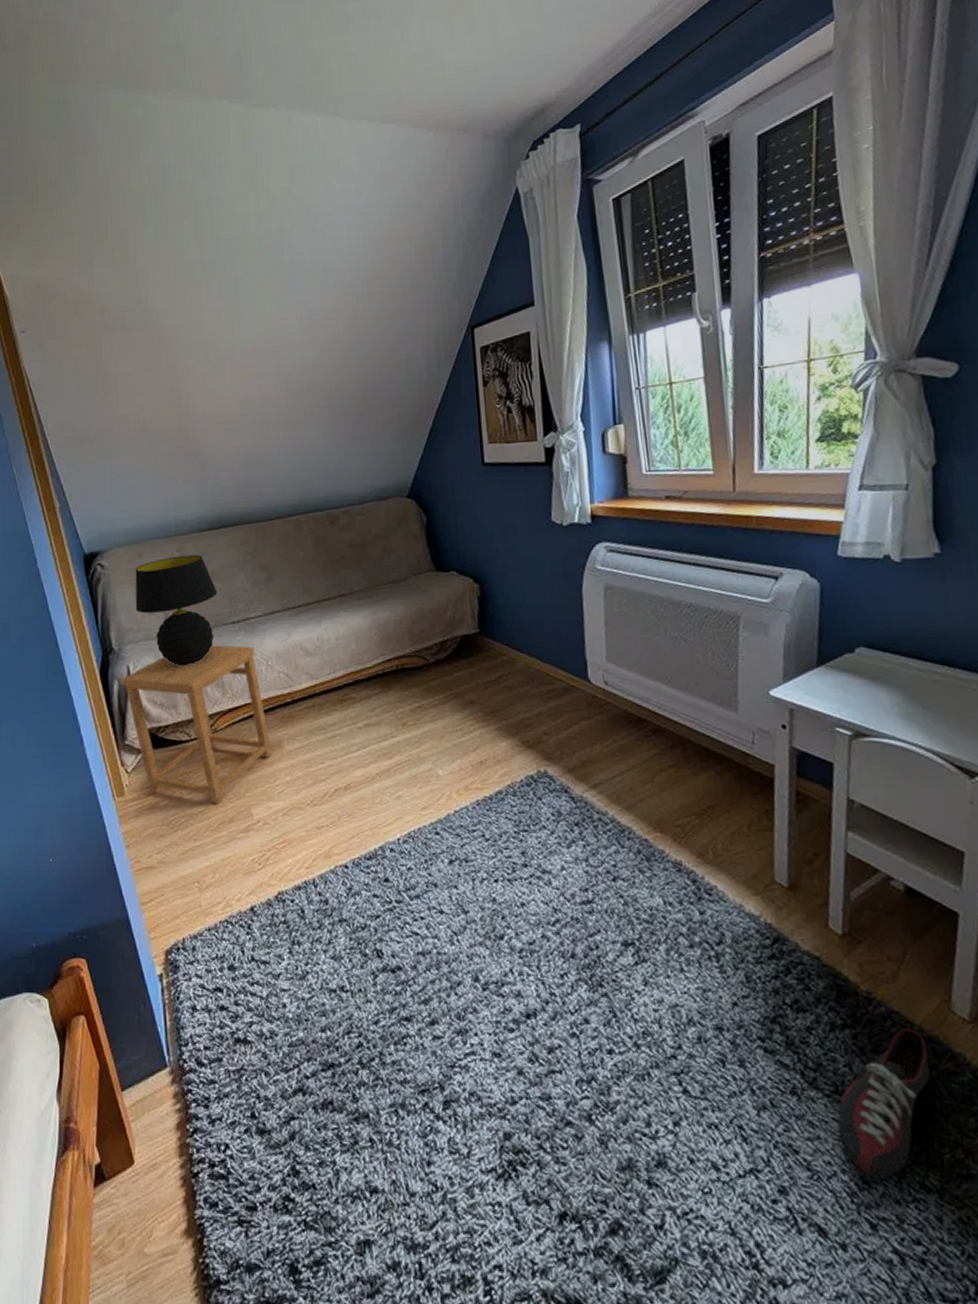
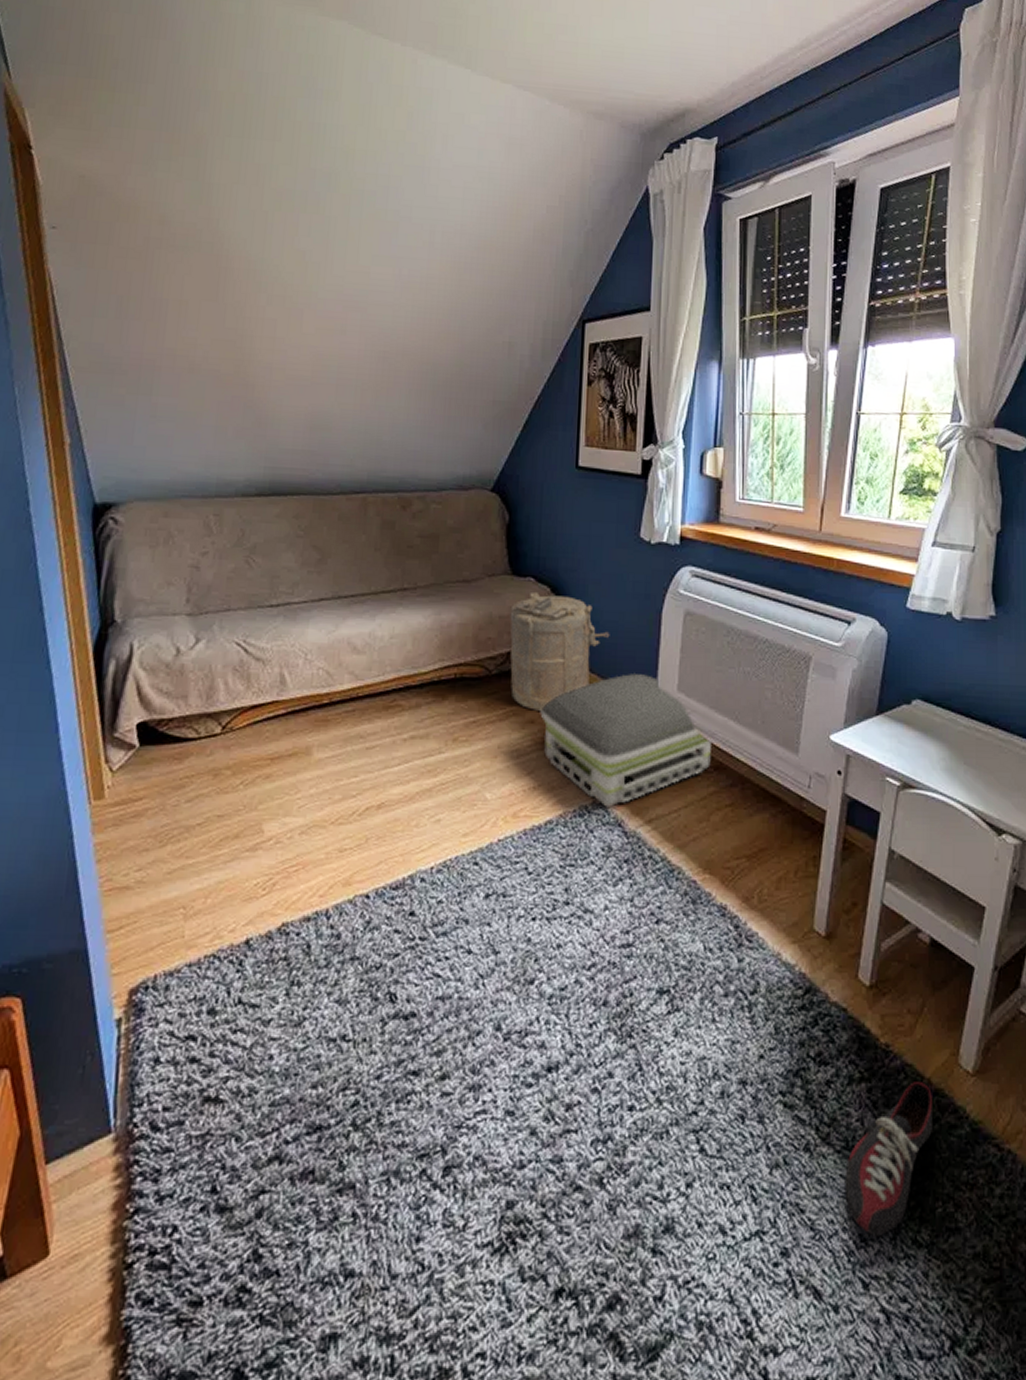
side table: present [122,645,272,805] -> none [120,629,298,817]
table lamp: present [135,554,218,666] -> none [151,520,258,650]
laundry hamper: none [438,583,535,692] -> present [510,591,610,711]
air purifier: none [477,648,649,776] -> present [540,672,711,807]

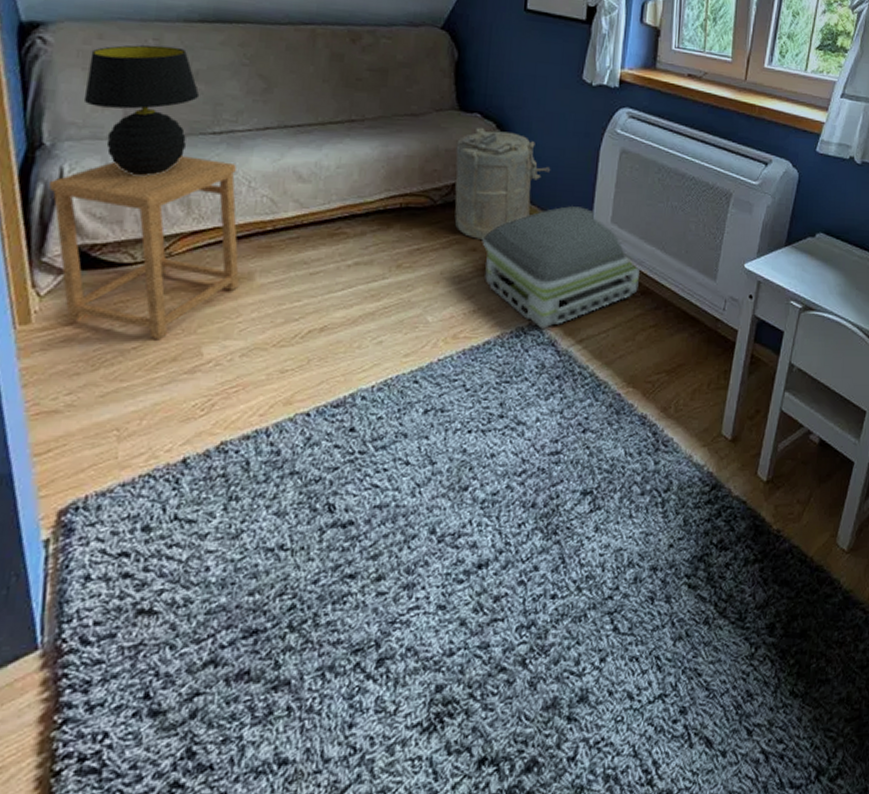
side table: none [120,629,298,817] -> present [49,156,240,341]
table lamp: none [151,520,258,650] -> present [83,45,200,175]
shoe: present [845,1082,932,1237] -> none [736,560,813,692]

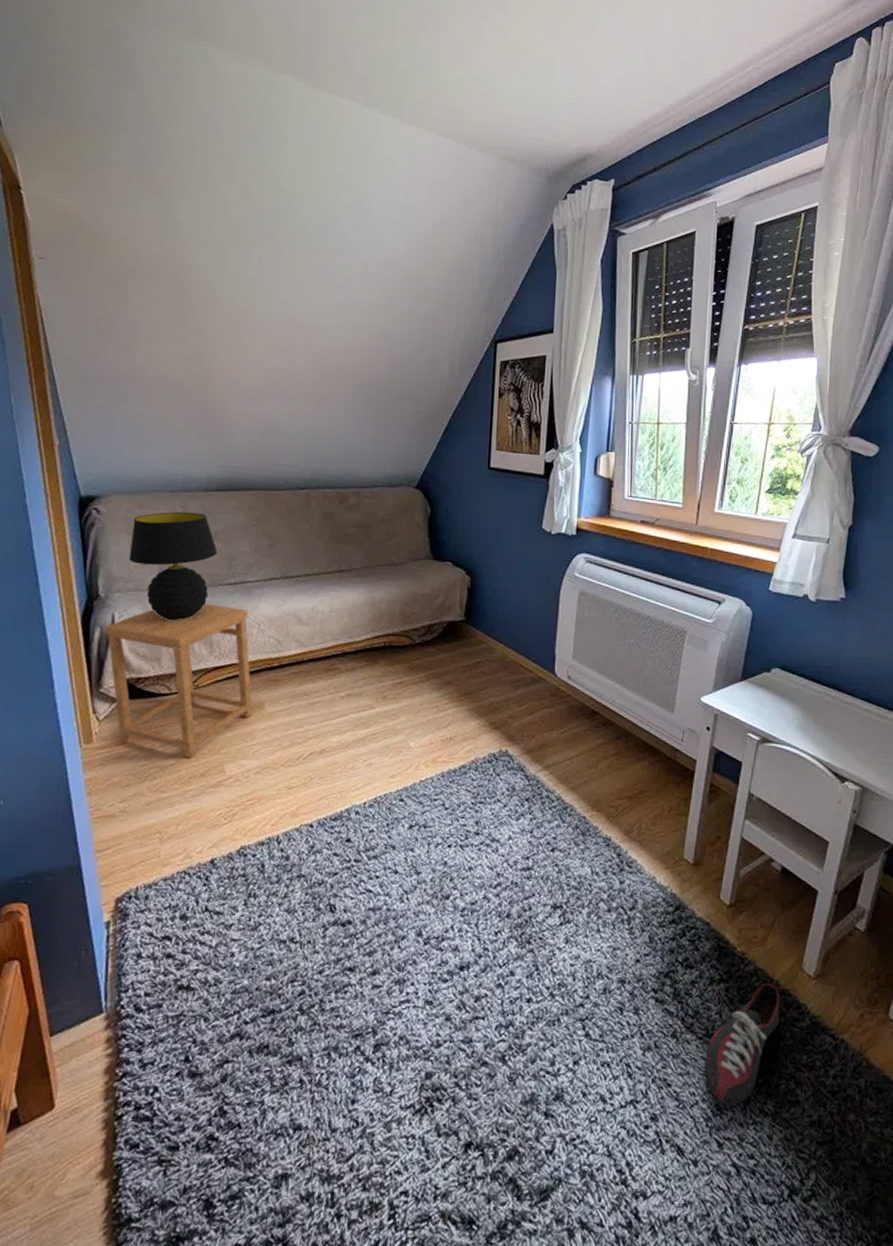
laundry hamper: present [454,127,551,239] -> none [431,574,516,674]
air purifier: present [482,205,640,329] -> none [456,643,600,755]
shoe: none [736,560,813,692] -> present [705,983,779,1107]

